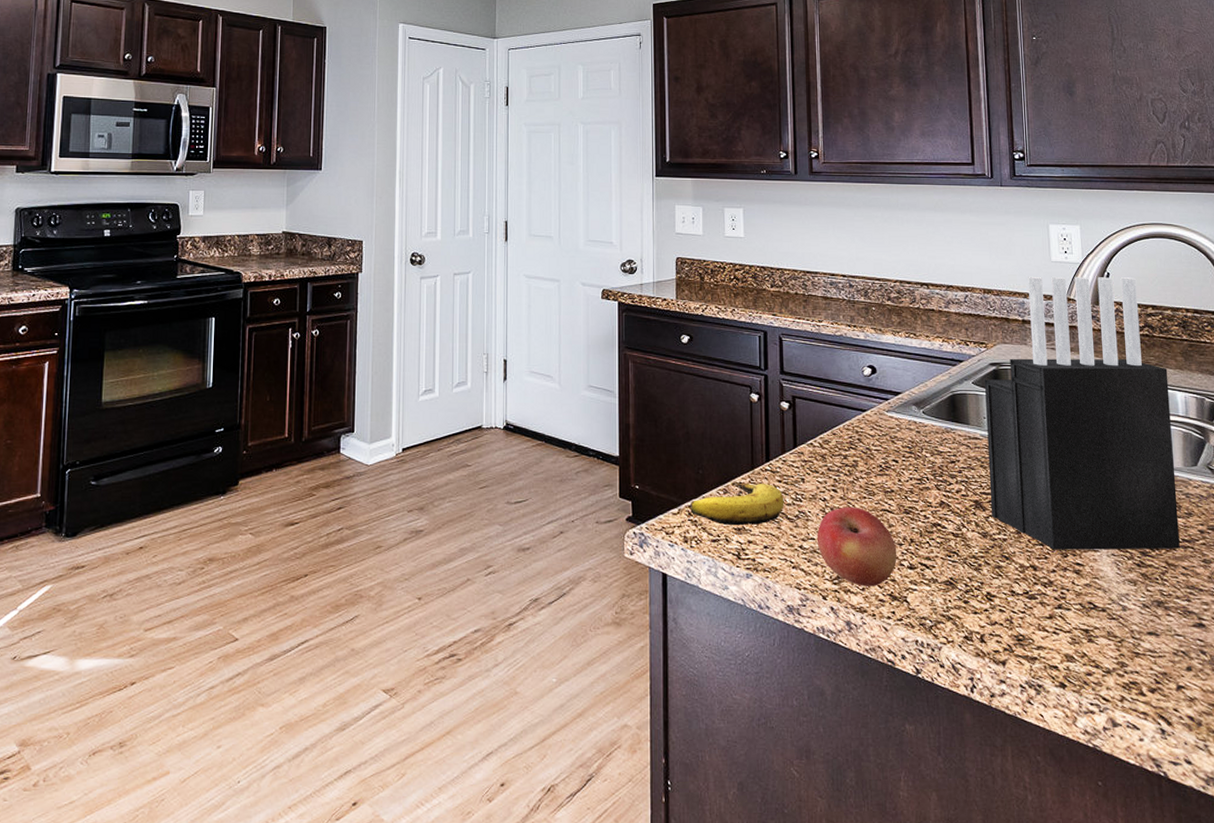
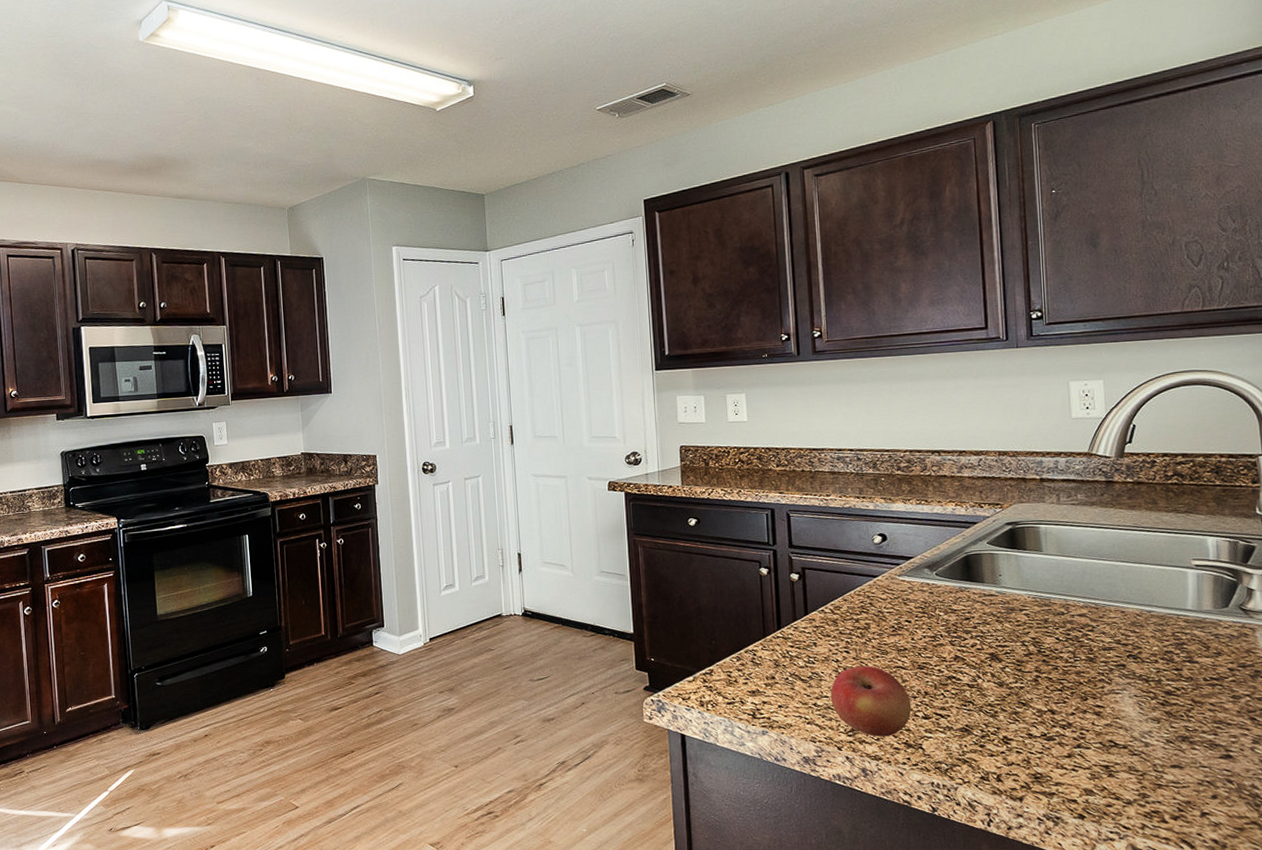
banana: present [690,482,784,526] -> none [705,649,797,689]
knife block: present [984,276,1180,550] -> none [999,427,1208,695]

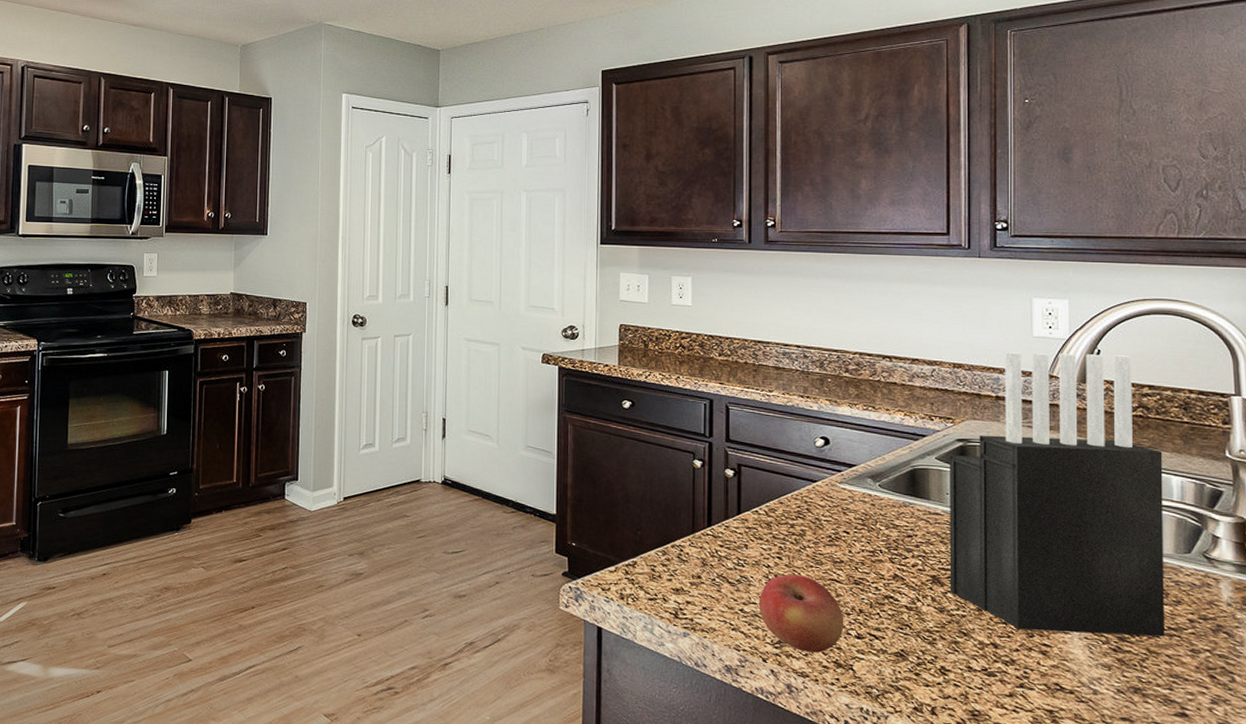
knife block: none [999,427,1208,695] -> present [949,351,1165,637]

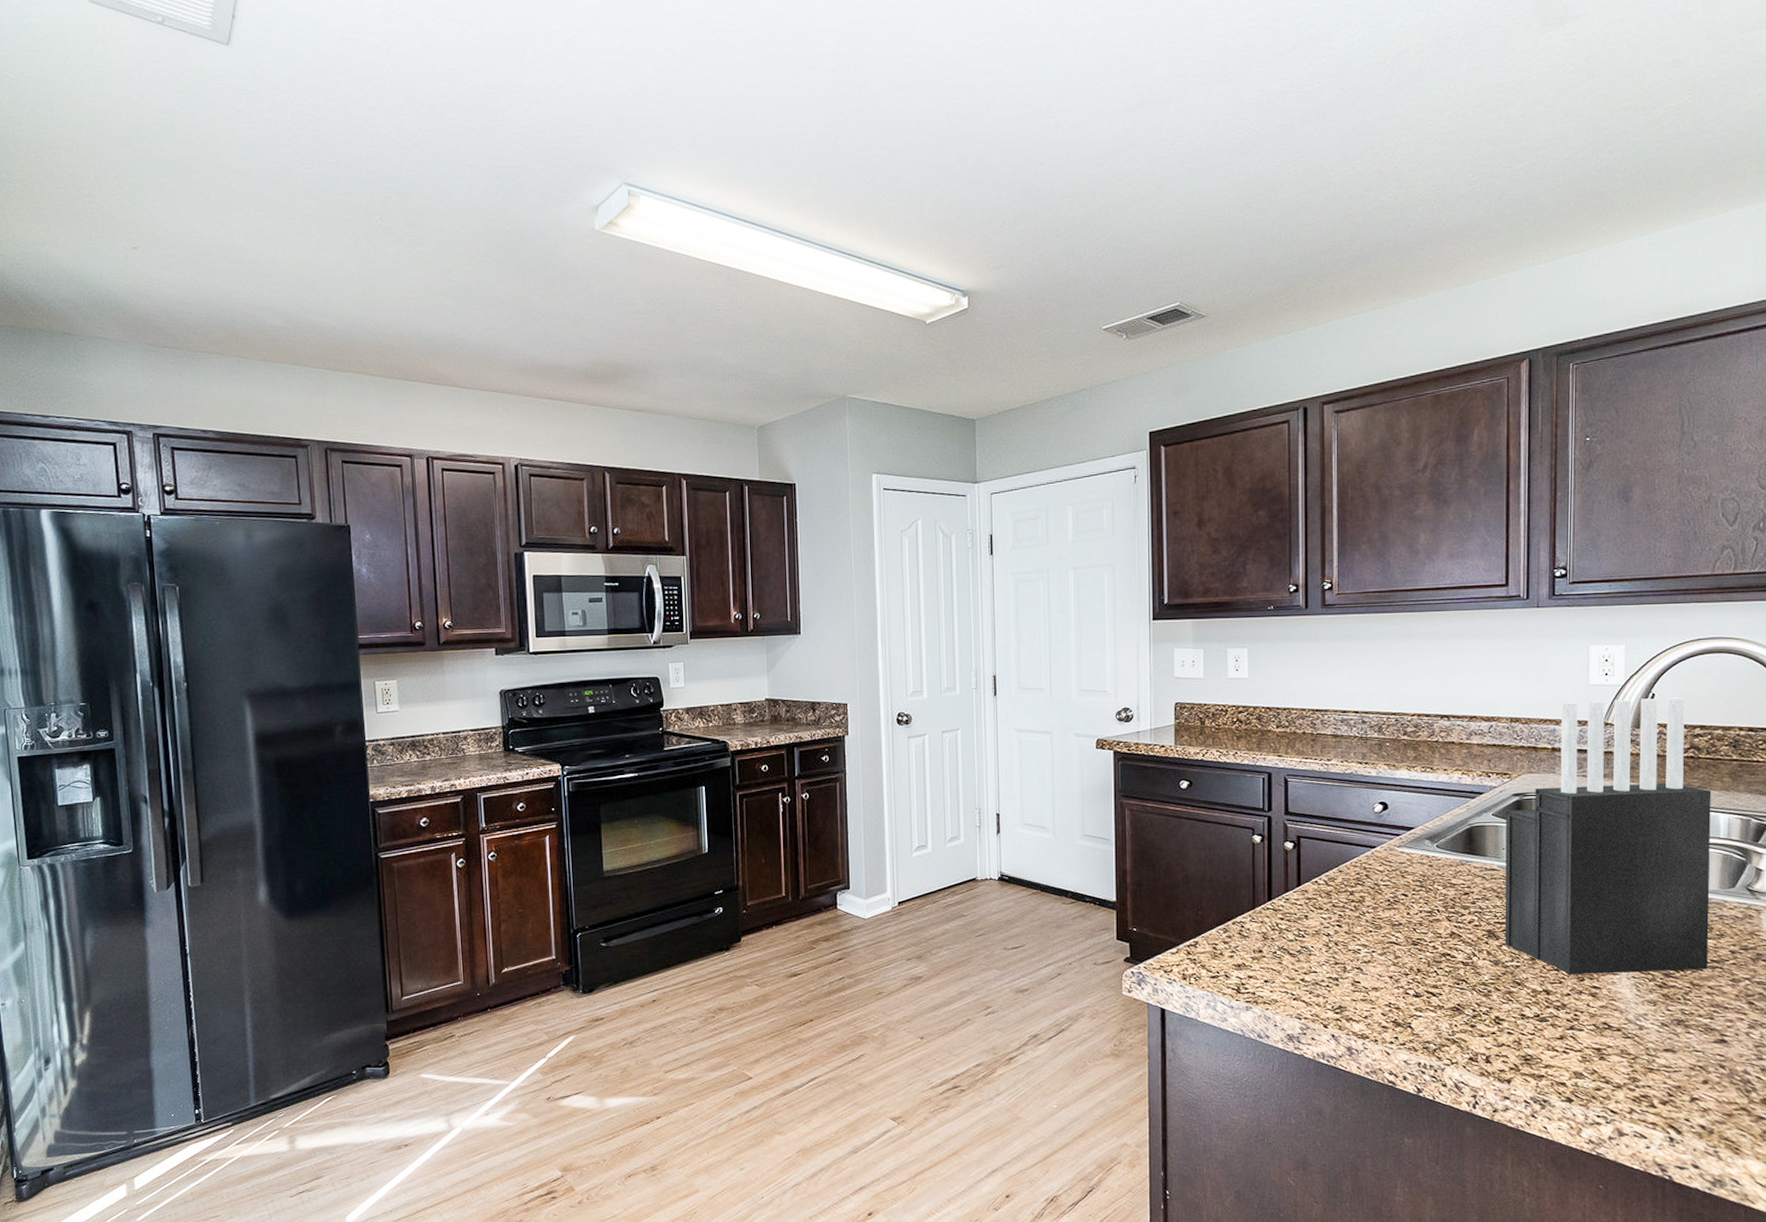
apple: present [758,574,844,653] -> none [1319,940,1403,1015]

